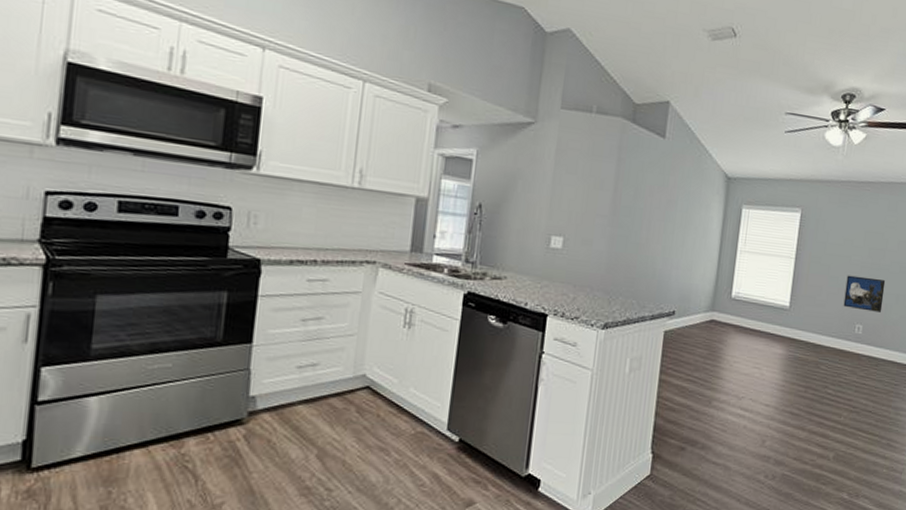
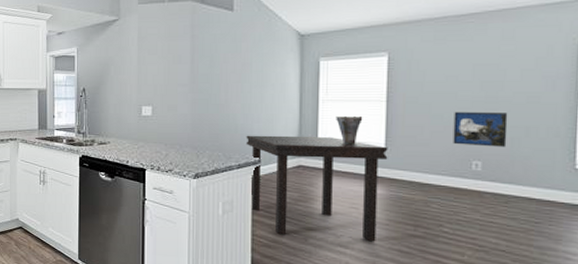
dining table: none [660,282,792,404] -> present [246,135,388,242]
vessel: none [750,269,774,301] -> present [336,115,363,144]

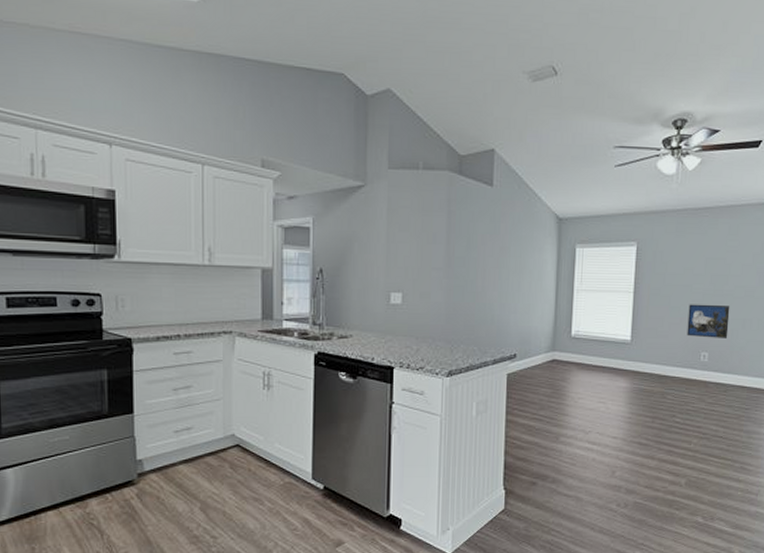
dining table: present [246,135,388,242] -> none [502,327,634,436]
vessel: present [336,115,363,144] -> none [589,306,613,337]

